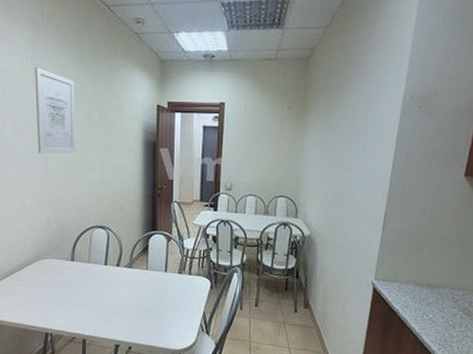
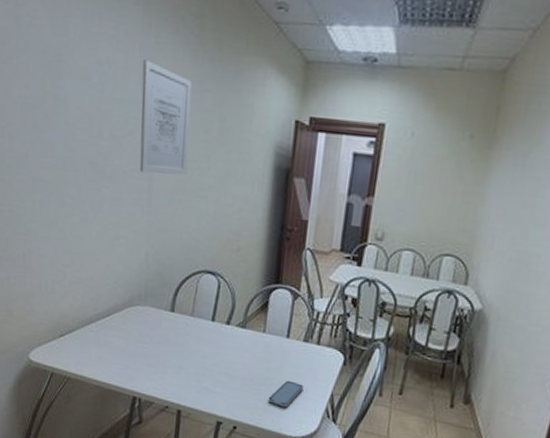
smartphone: none [155,305,182,327] -> present [268,380,304,408]

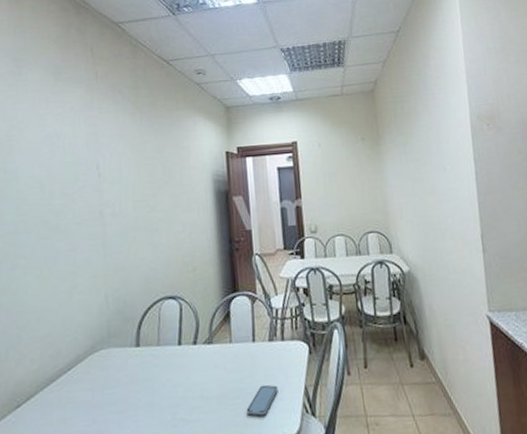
wall art: present [139,58,192,176] -> none [89,126,138,220]

